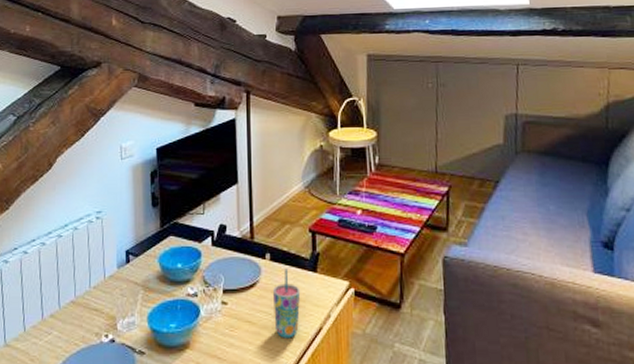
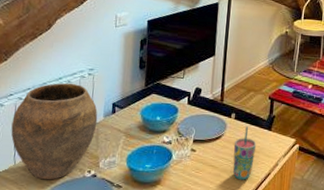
vase: none [18,230,111,349] -> present [11,83,98,180]

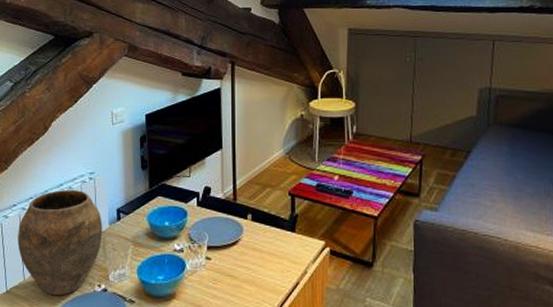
cup: present [232,126,257,180] -> none [253,228,280,292]

